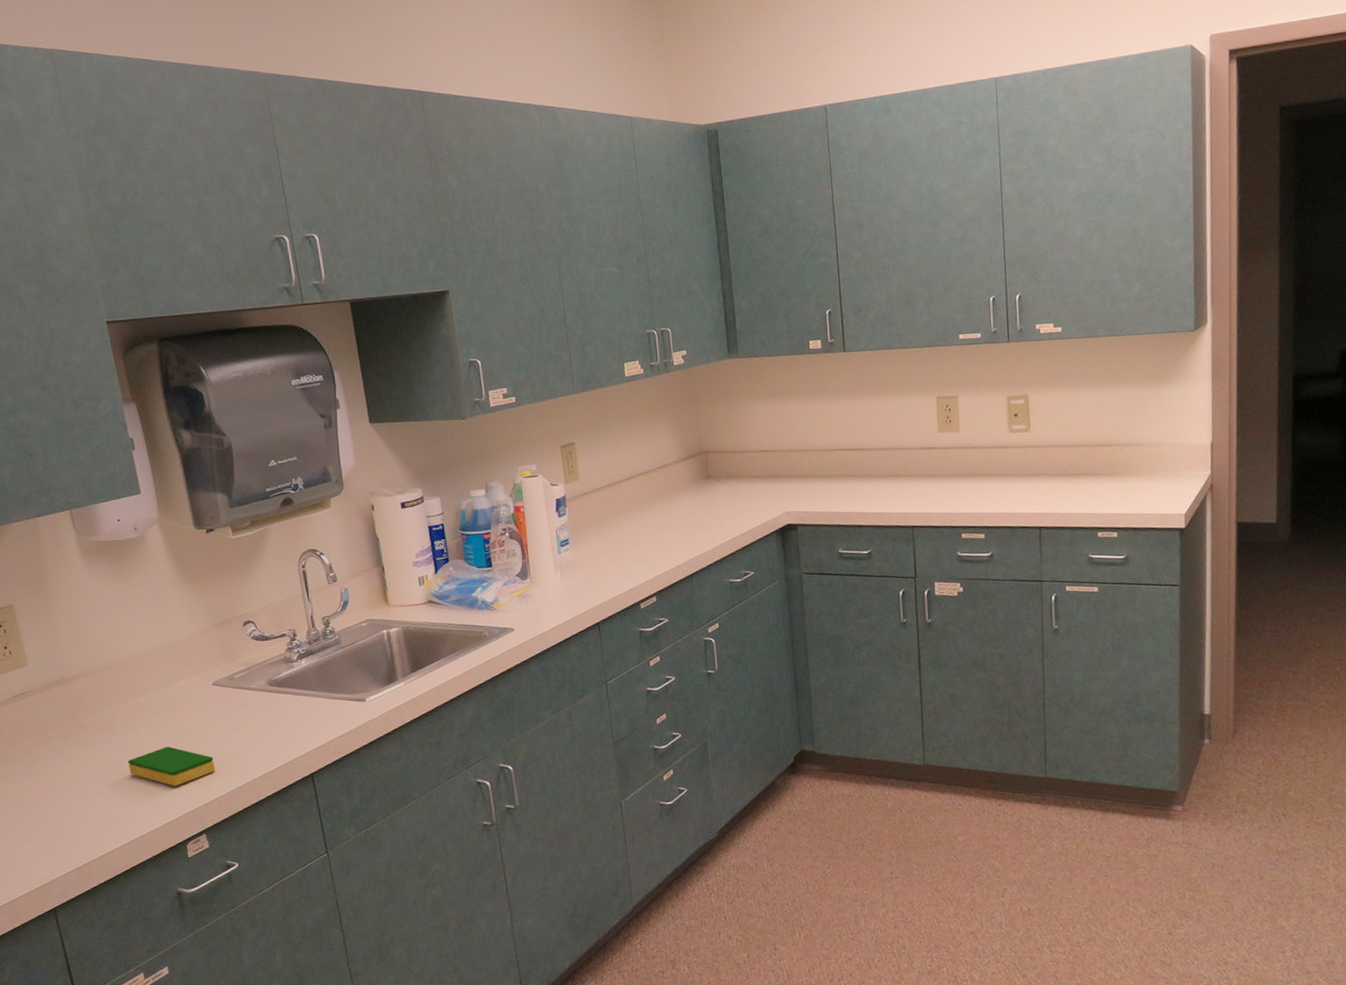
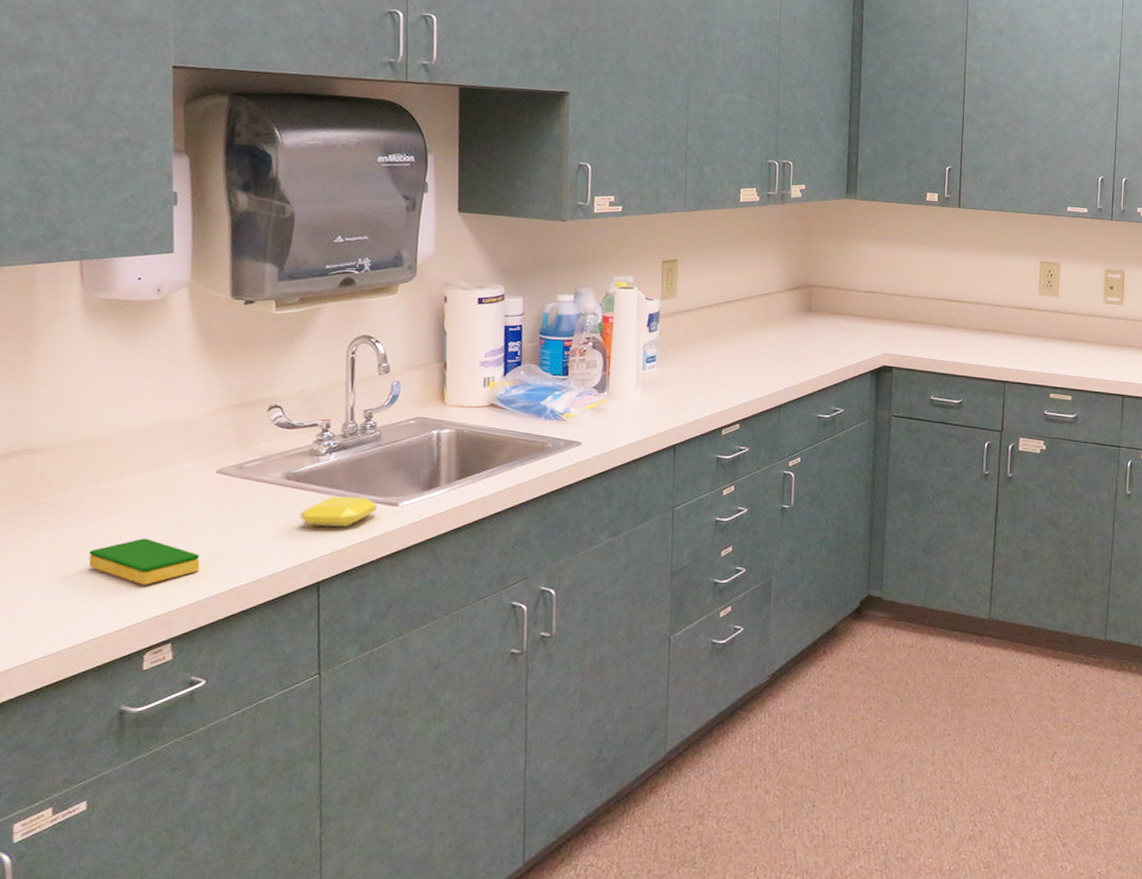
soap bar: none [286,695,348,725] -> present [300,496,377,528]

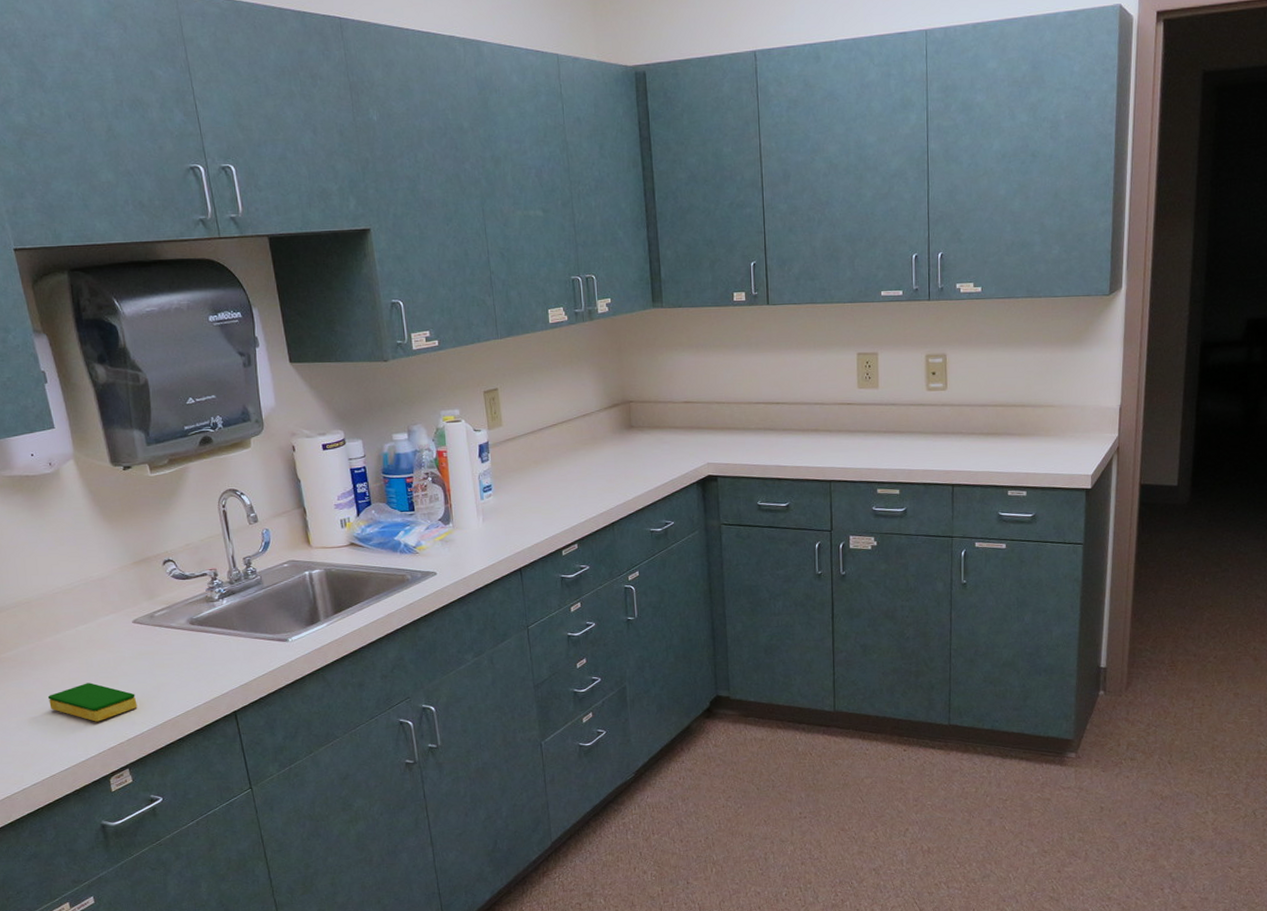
soap bar: present [300,496,377,528] -> none [208,635,271,664]

